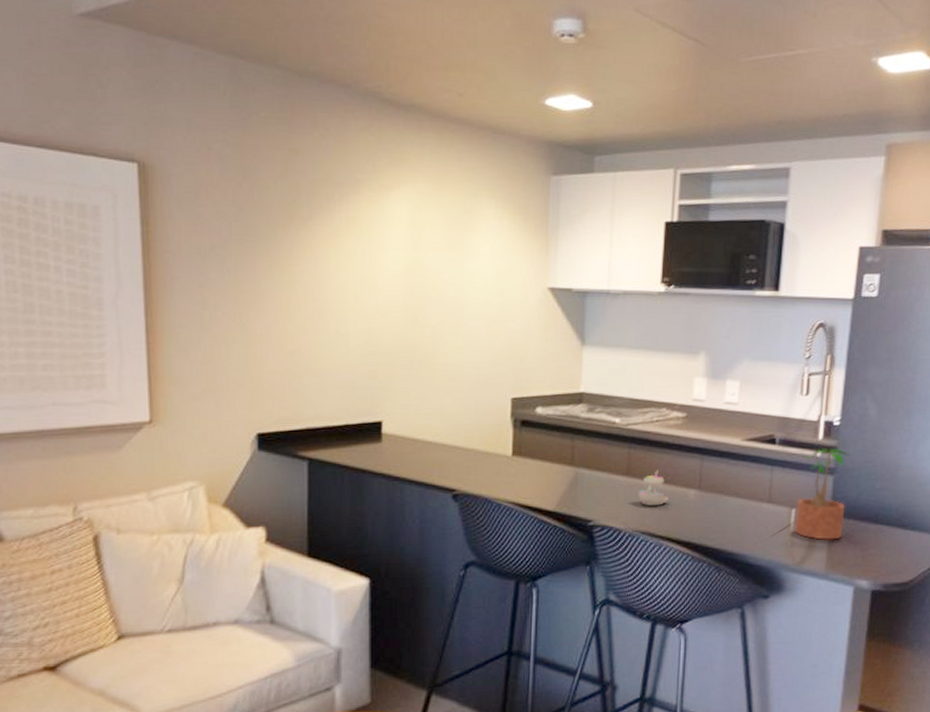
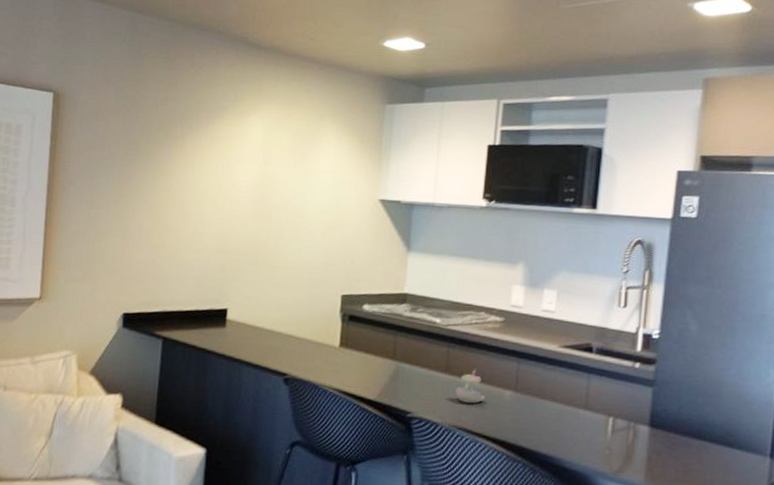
potted plant: present [795,449,852,540] -> none [612,360,672,452]

